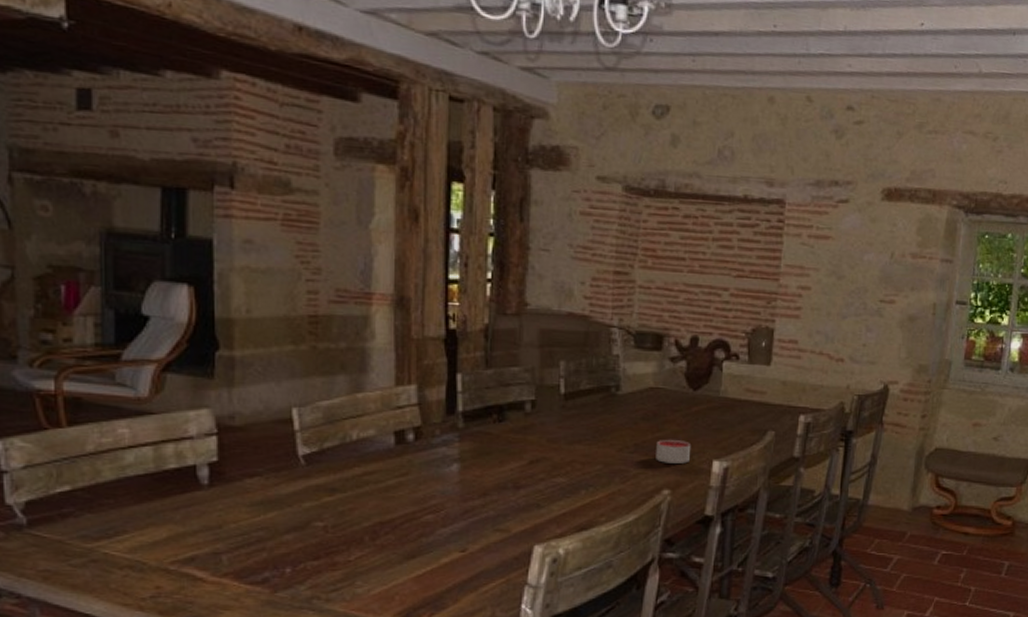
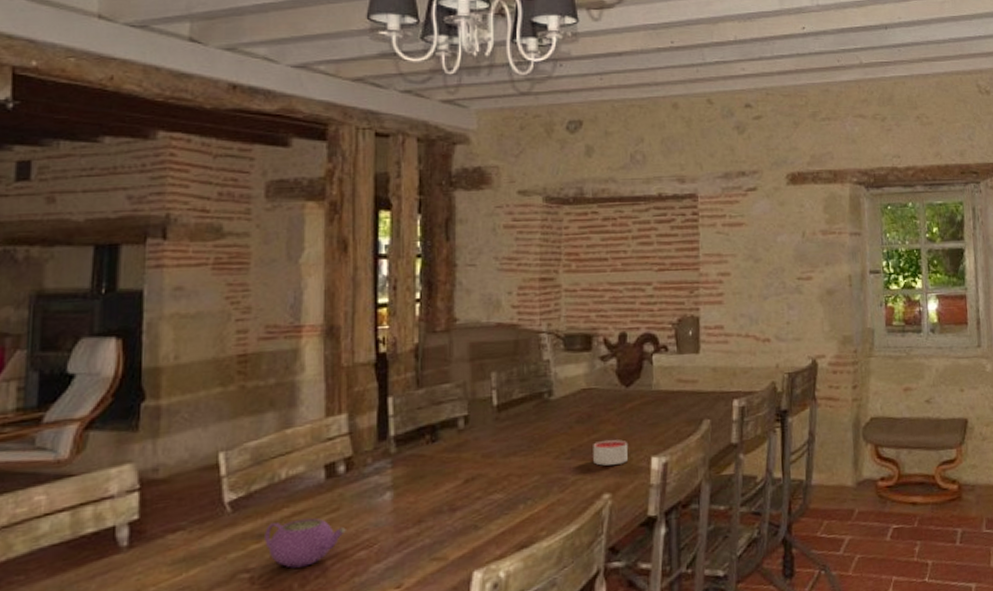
teapot: none [337,479,415,523] -> present [265,518,346,569]

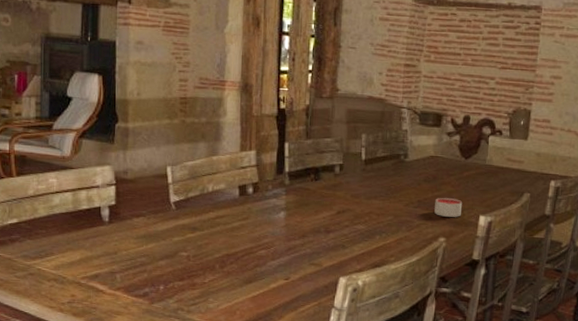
teapot: present [265,518,346,569] -> none [197,221,252,255]

